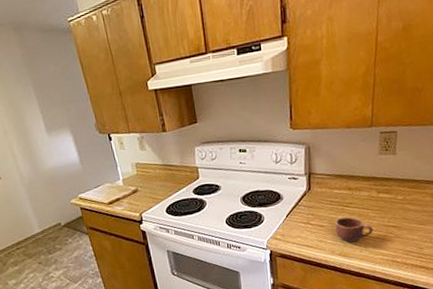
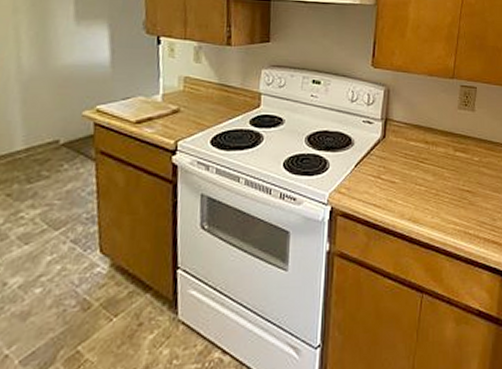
mug: present [335,217,373,243] -> none [408,174,447,206]

